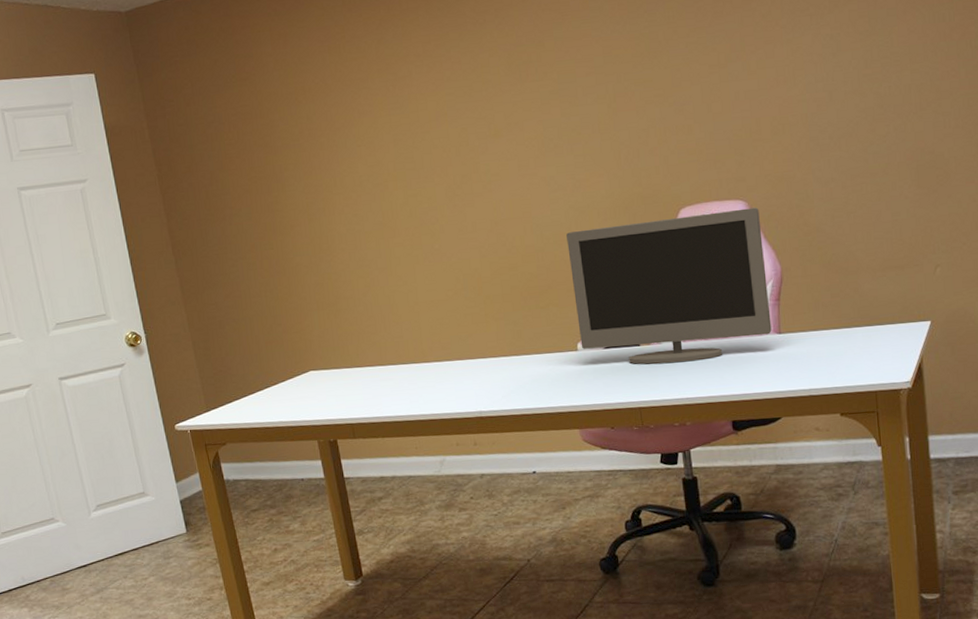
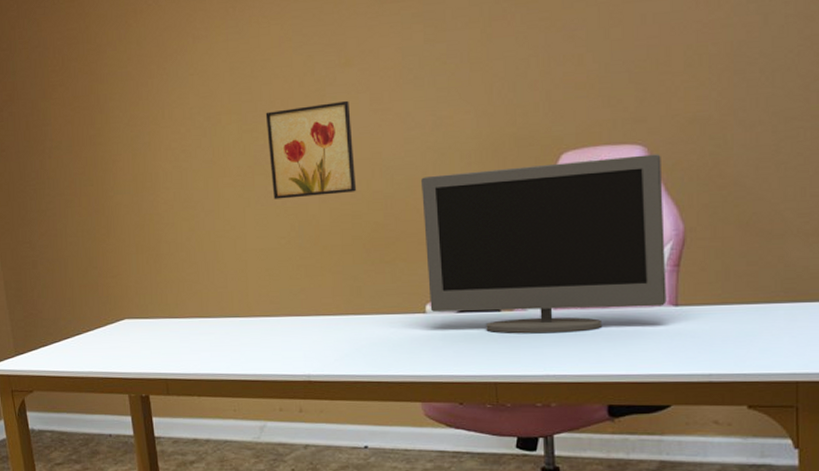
wall art: none [428,167,511,256] -> present [265,100,356,200]

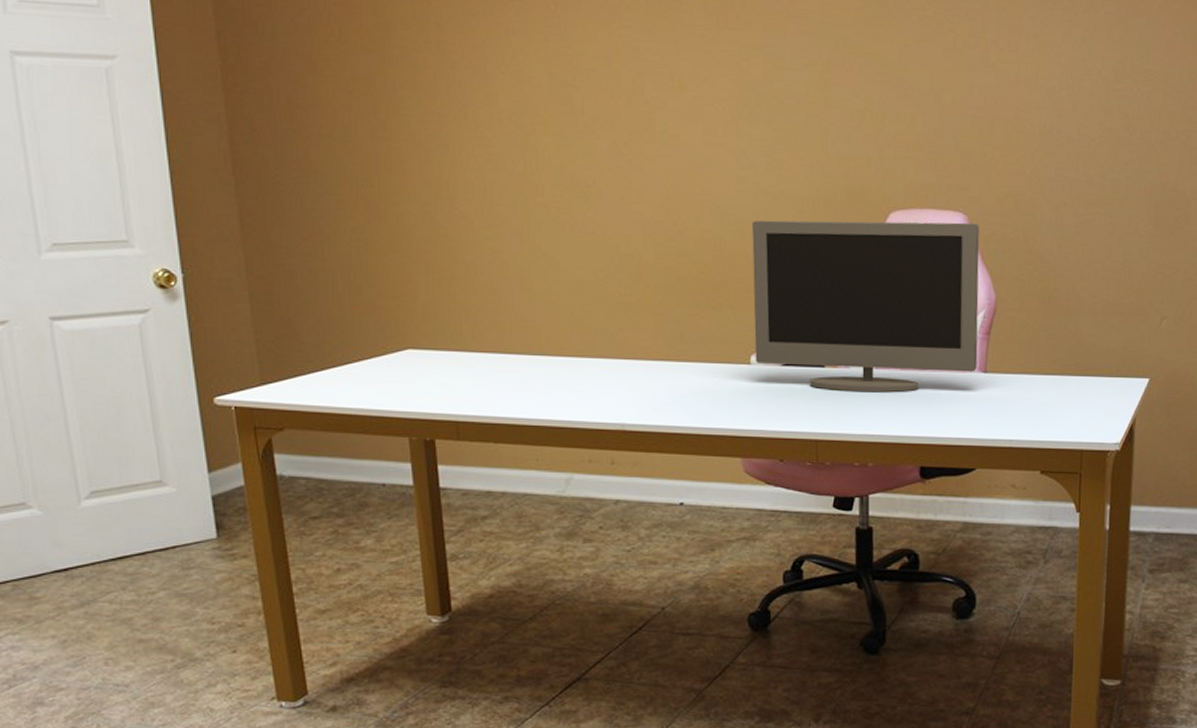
wall art: present [265,100,356,200] -> none [587,127,684,229]

